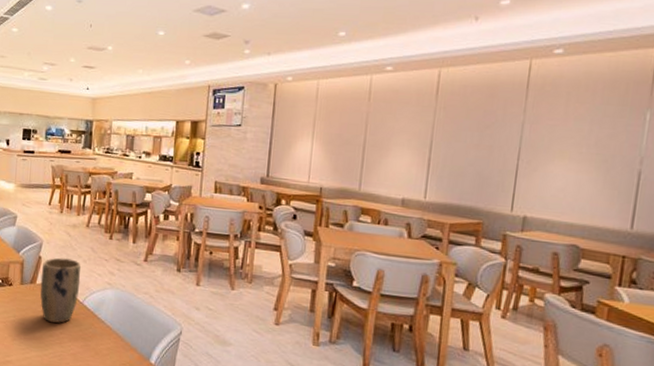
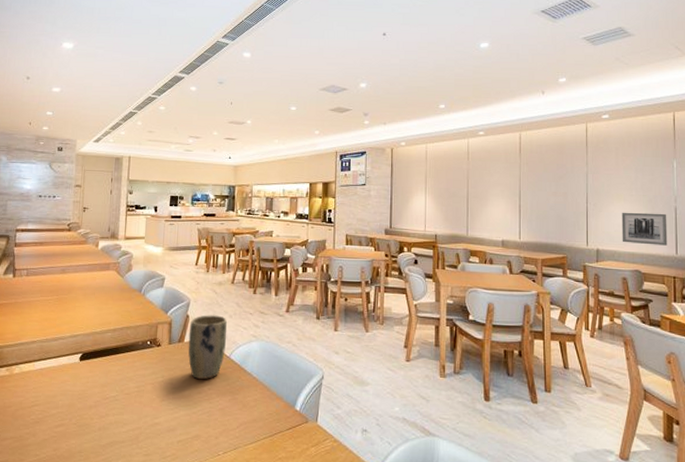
wall art: none [558,173,626,218] -> present [621,212,668,246]

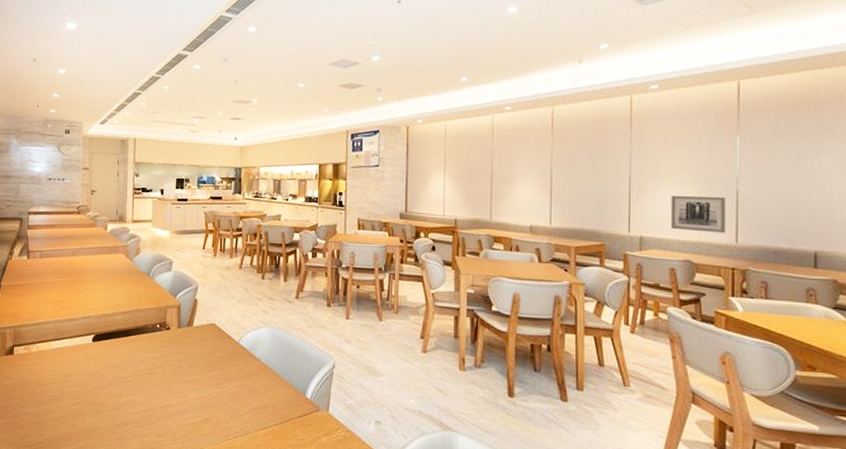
plant pot: present [188,315,227,380] -> none [197,299,236,365]

